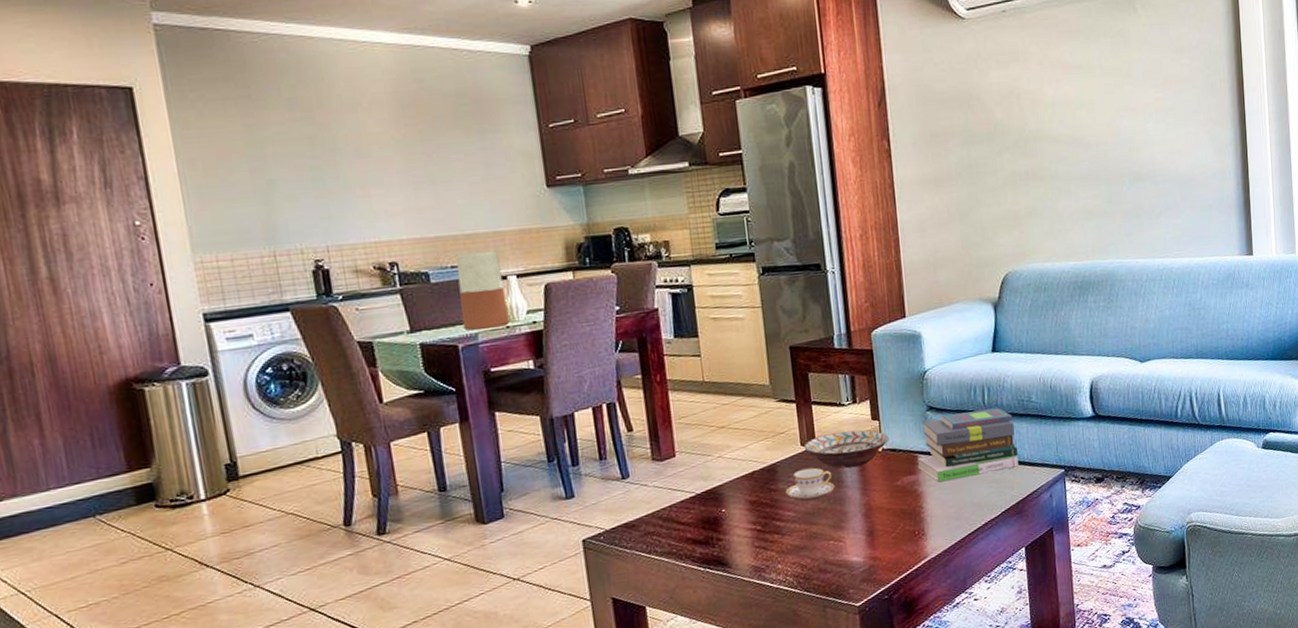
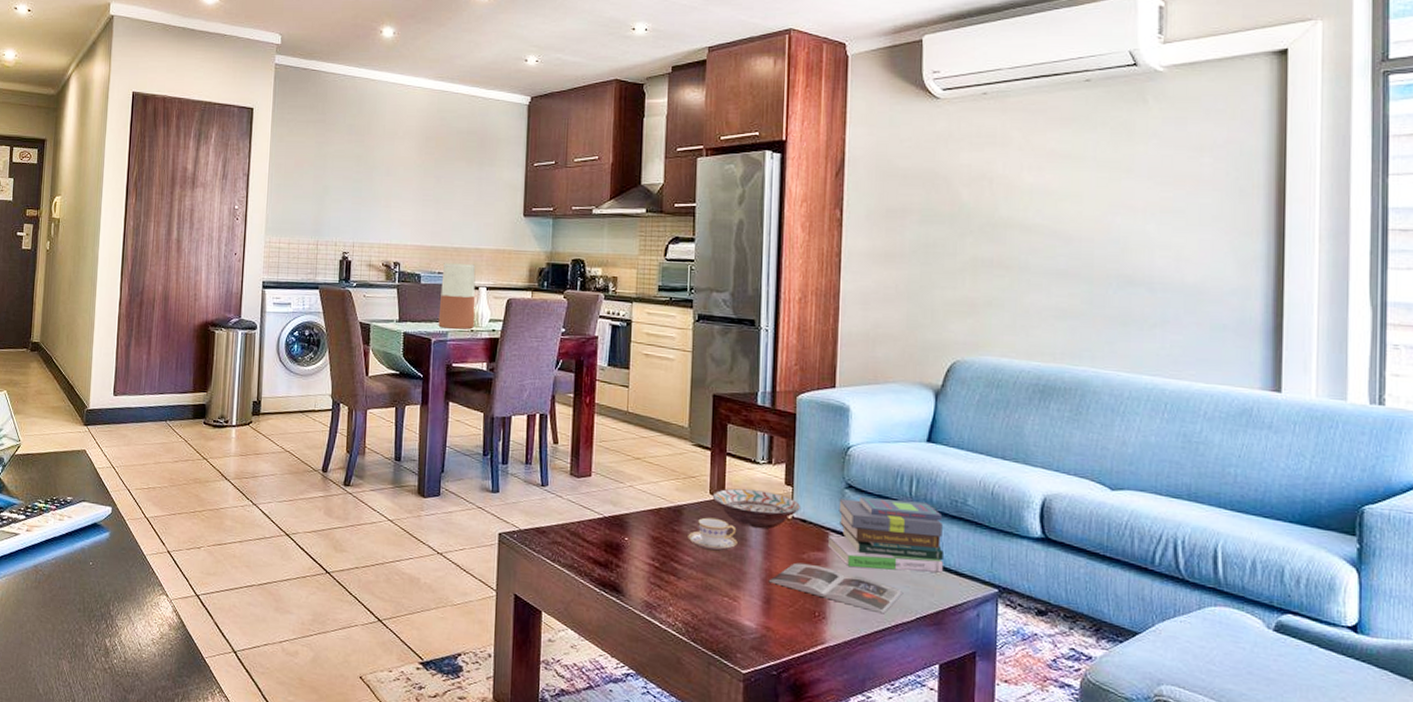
magazine: none [869,487,989,517] -> present [768,562,904,614]

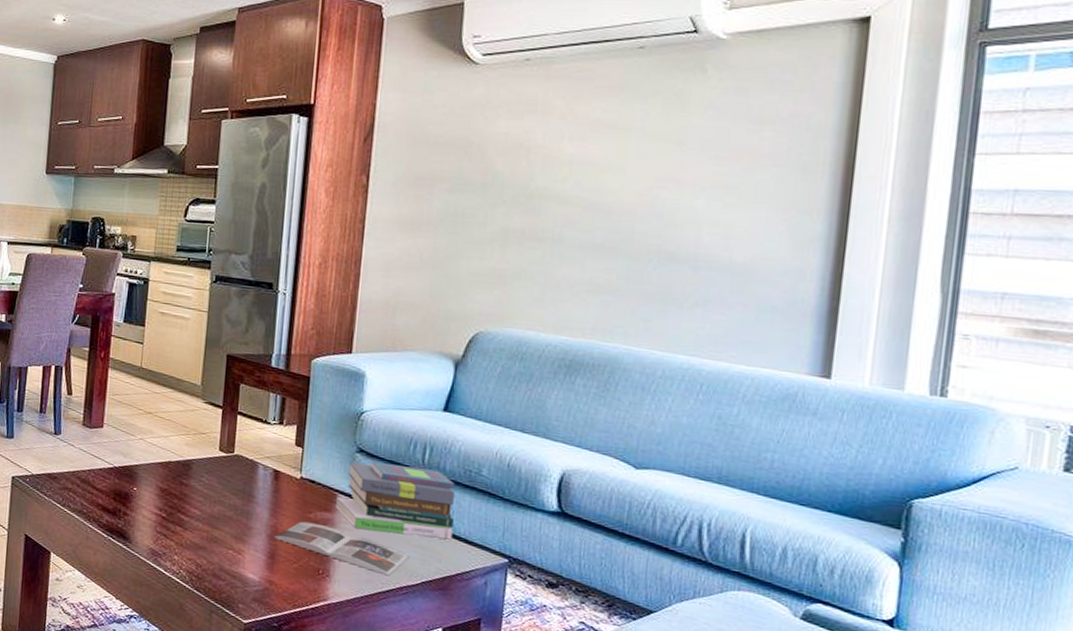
teacup: present [688,517,738,552] -> none [195,473,245,507]
decorative bowl: present [712,488,800,529] -> none [221,446,310,487]

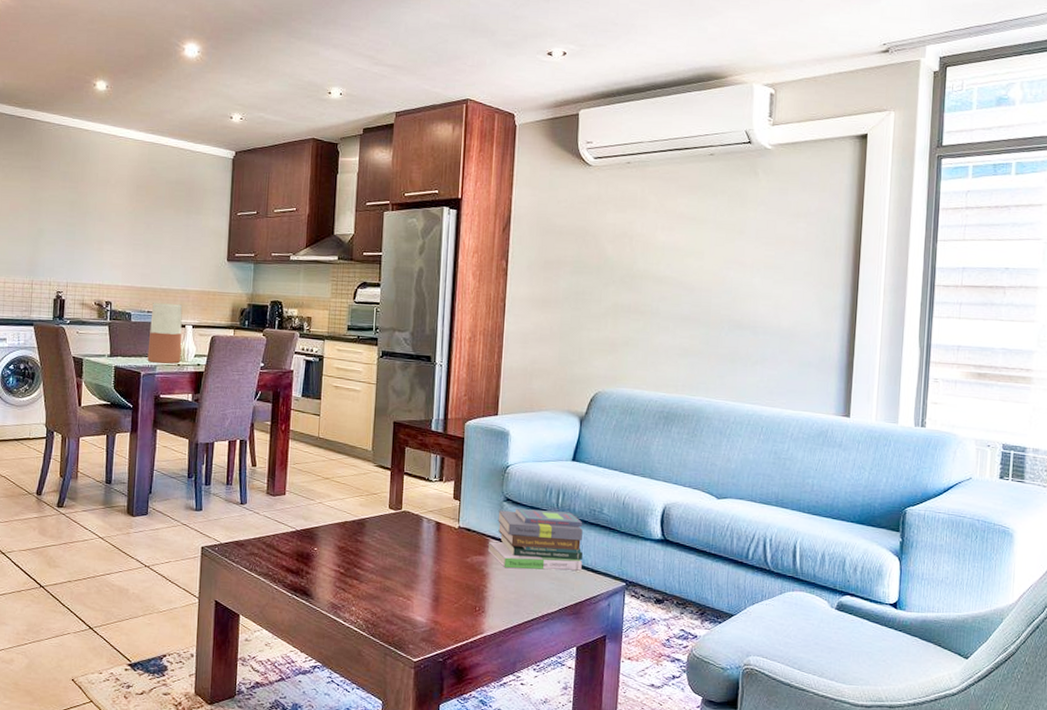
magazine: present [273,521,410,576] -> none [437,565,549,607]

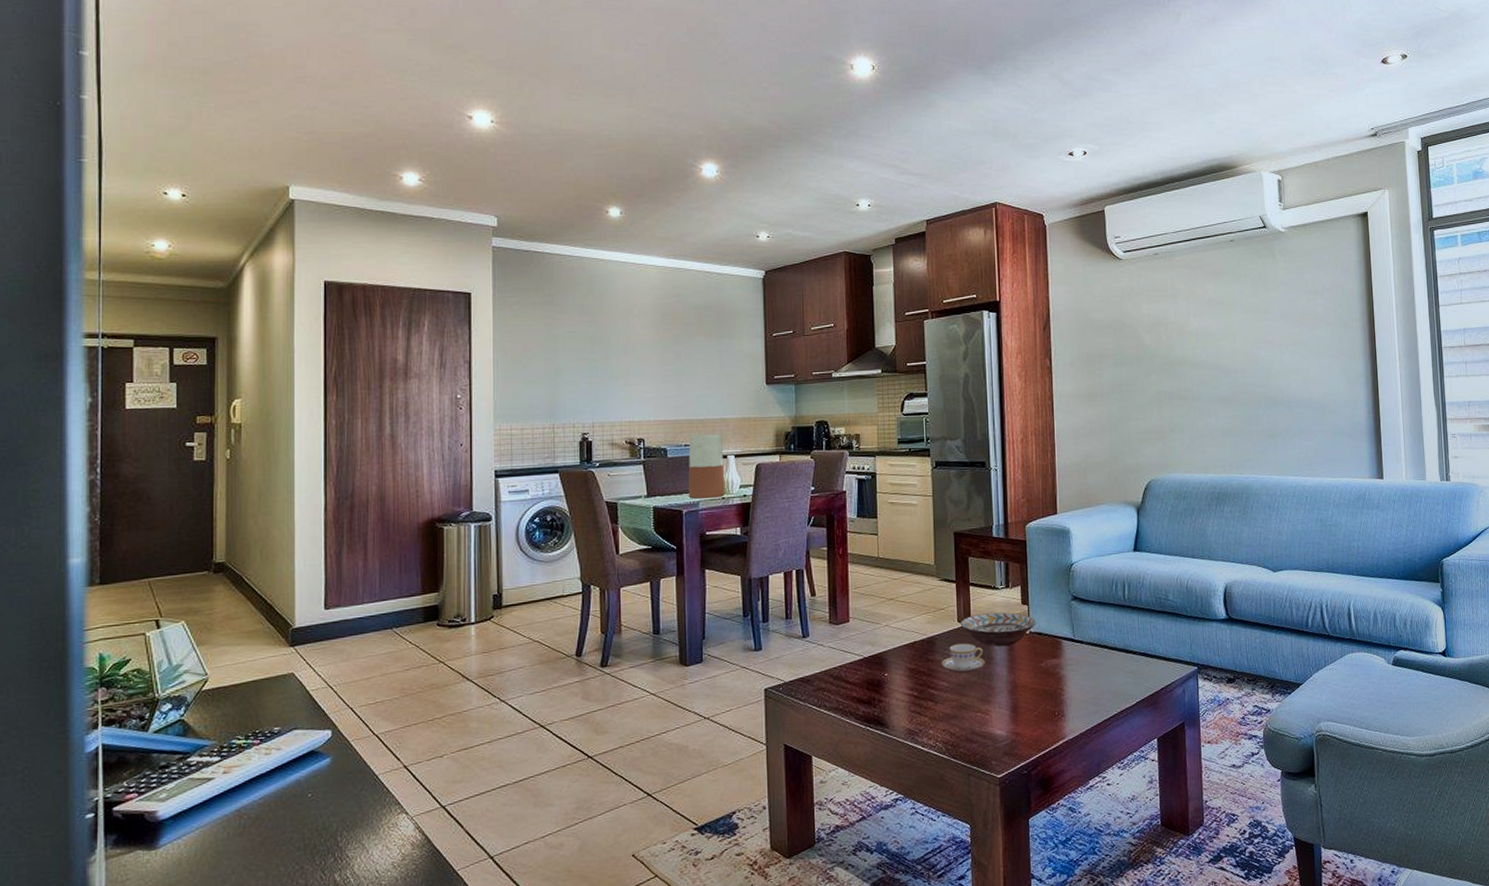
teacup: none [369,529,412,559] -> present [941,643,985,674]
decorative bowl: none [391,503,466,538] -> present [960,612,1036,647]
books: present [487,509,583,571] -> none [1060,603,1154,668]

